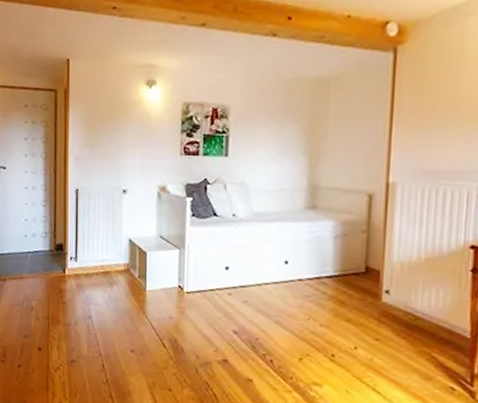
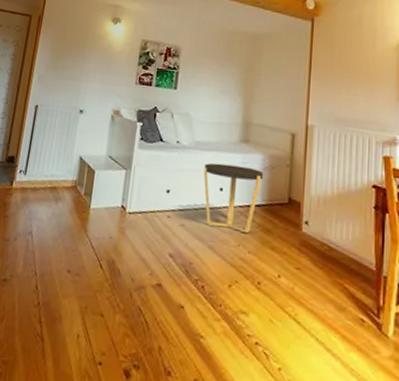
side table: none [265,234,336,307] -> present [203,163,264,234]

